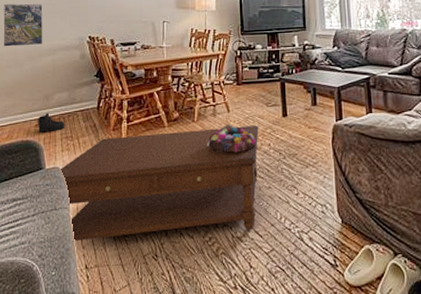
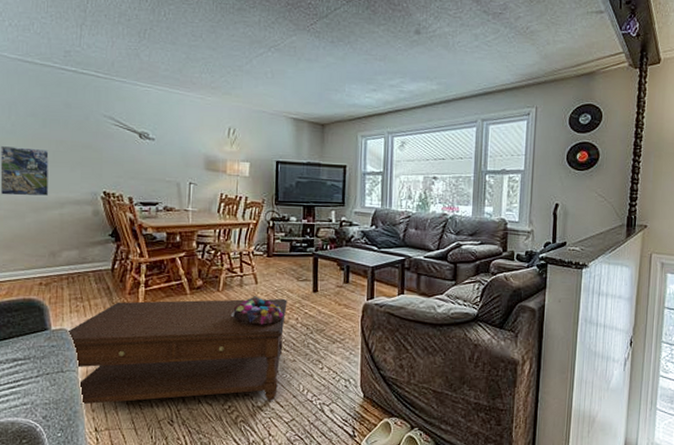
boots: present [37,113,65,133] -> none [41,271,74,292]

